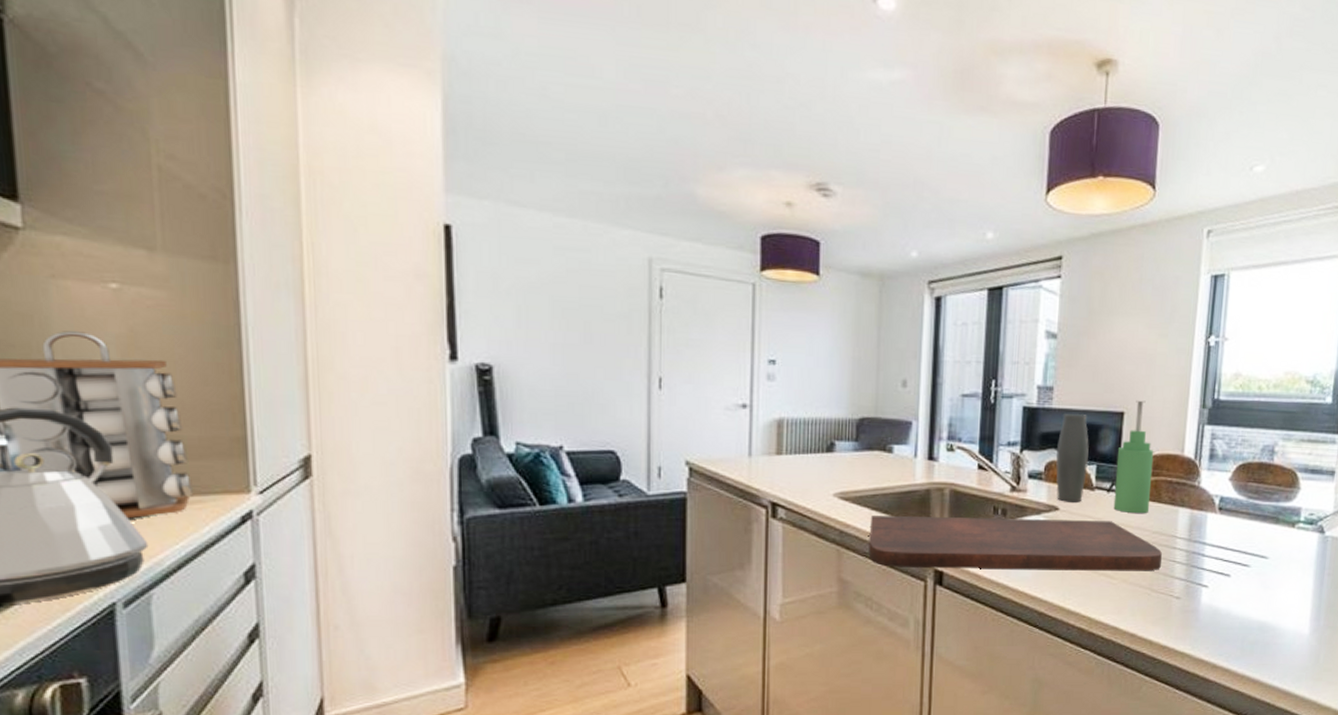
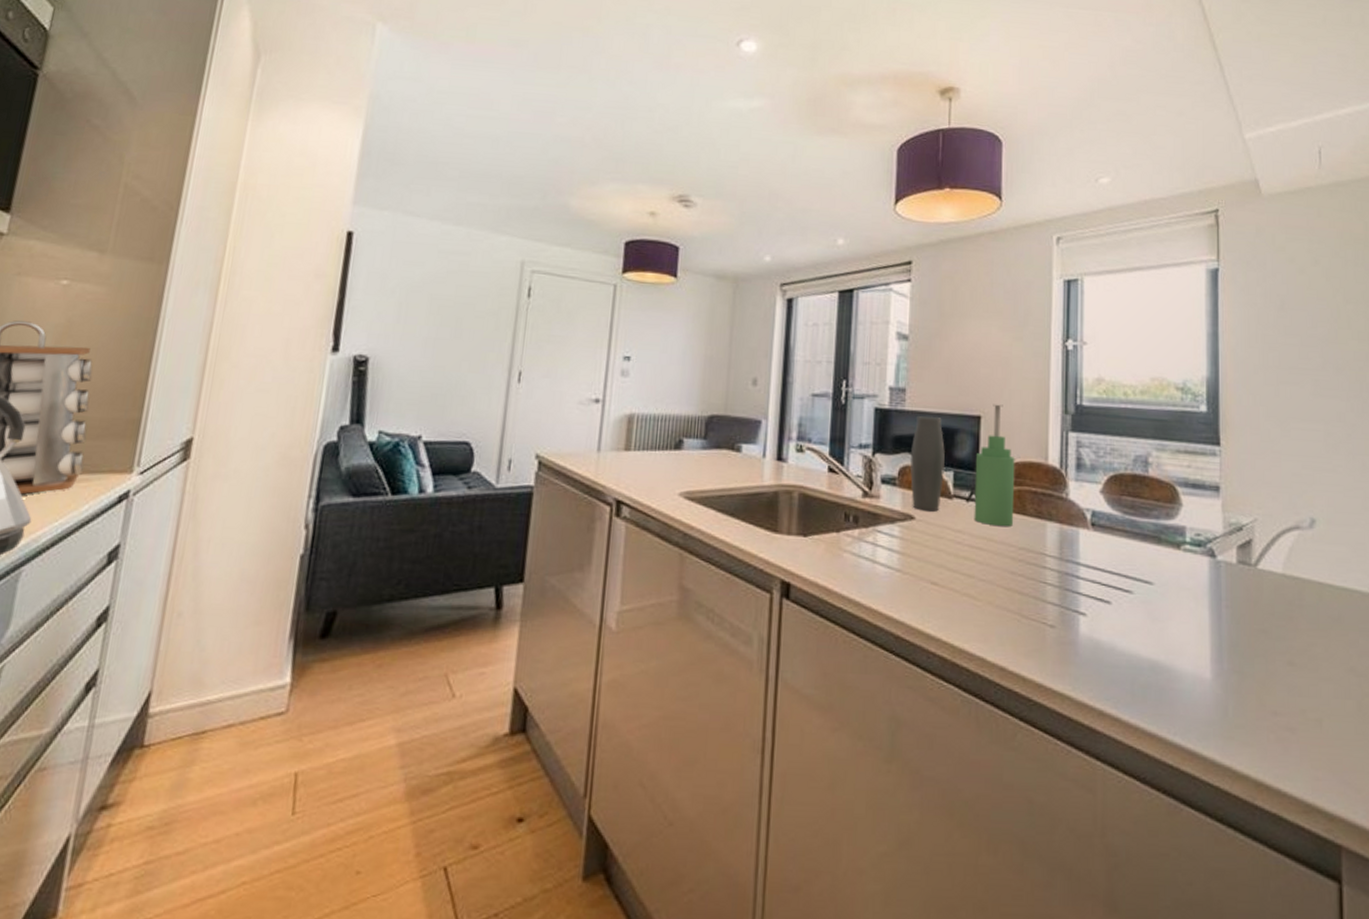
cutting board: present [868,514,1162,571] -> none [712,517,1031,593]

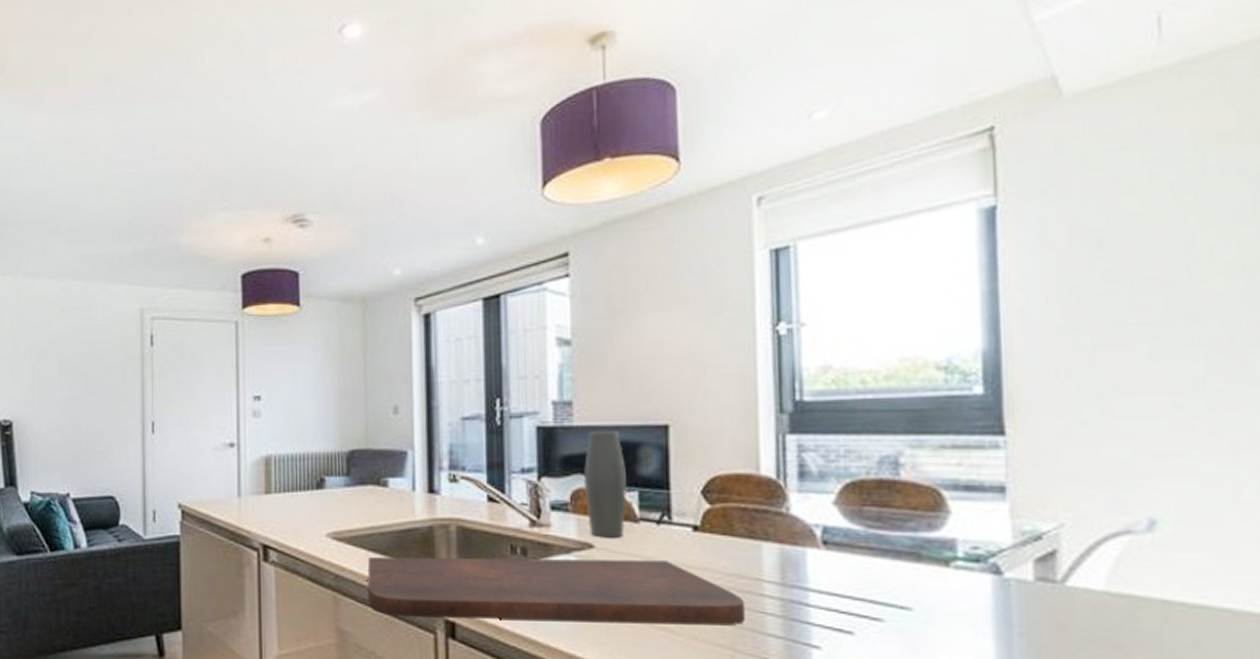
cutting board: none [712,517,1031,593] -> present [367,556,745,626]
soap dispenser: present [974,404,1015,526] -> none [665,409,719,550]

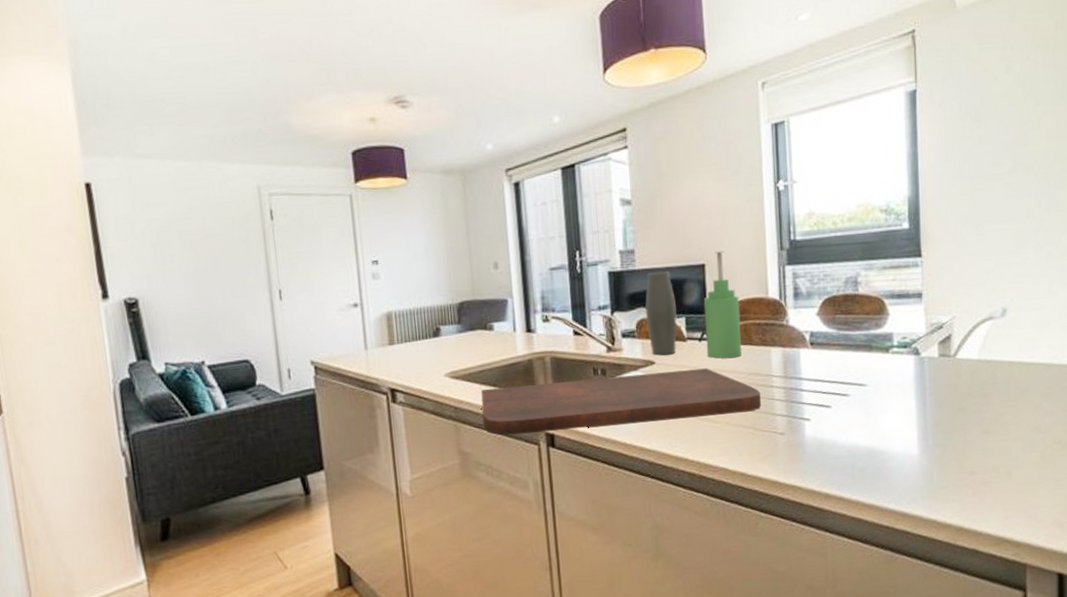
soap dispenser: none [665,409,719,550] -> present [703,250,742,359]

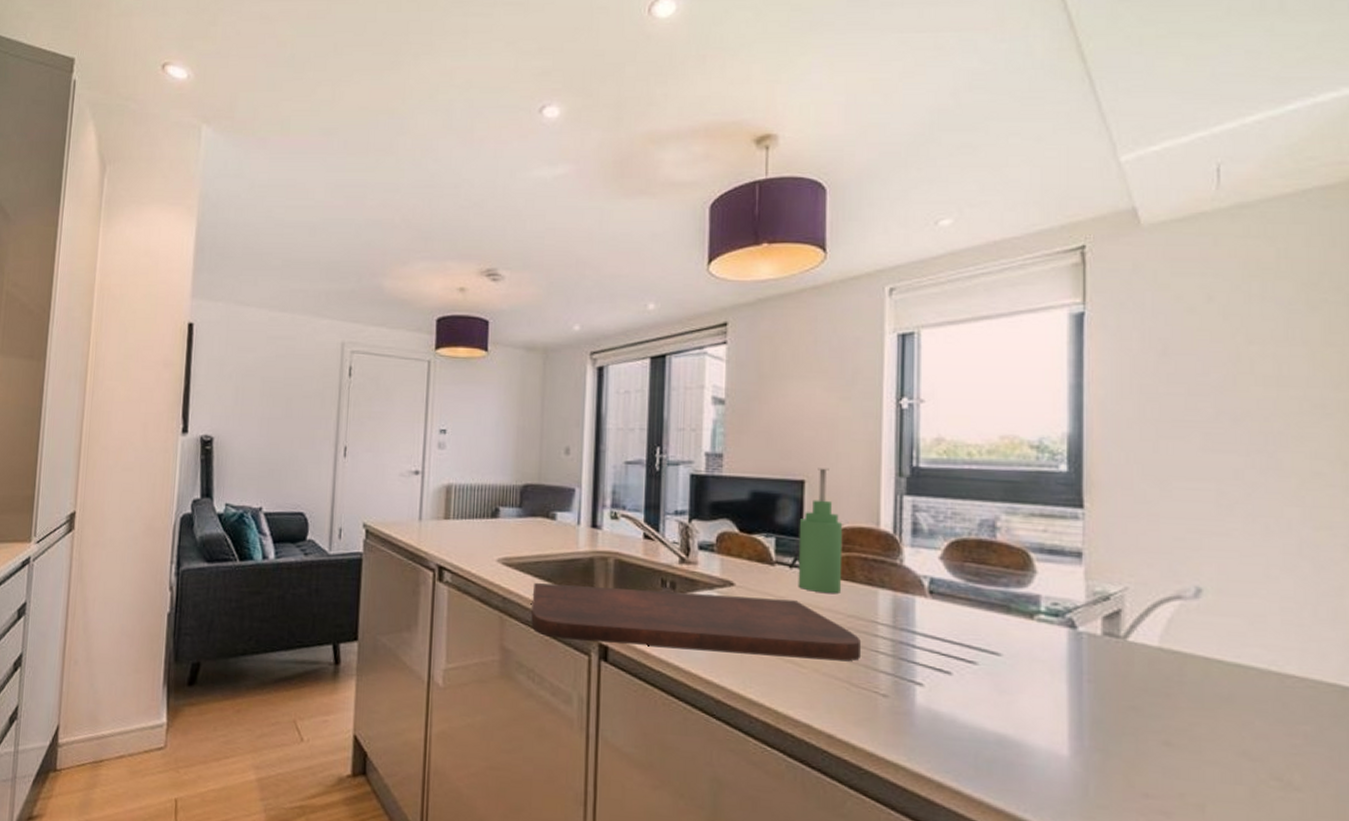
vase: present [644,271,678,355] -> none [728,481,767,578]

